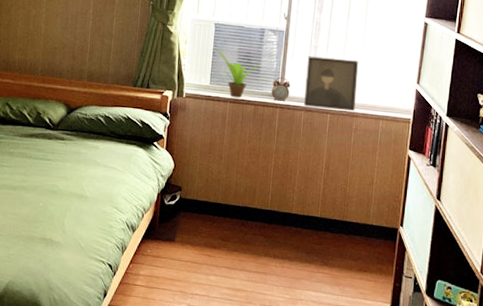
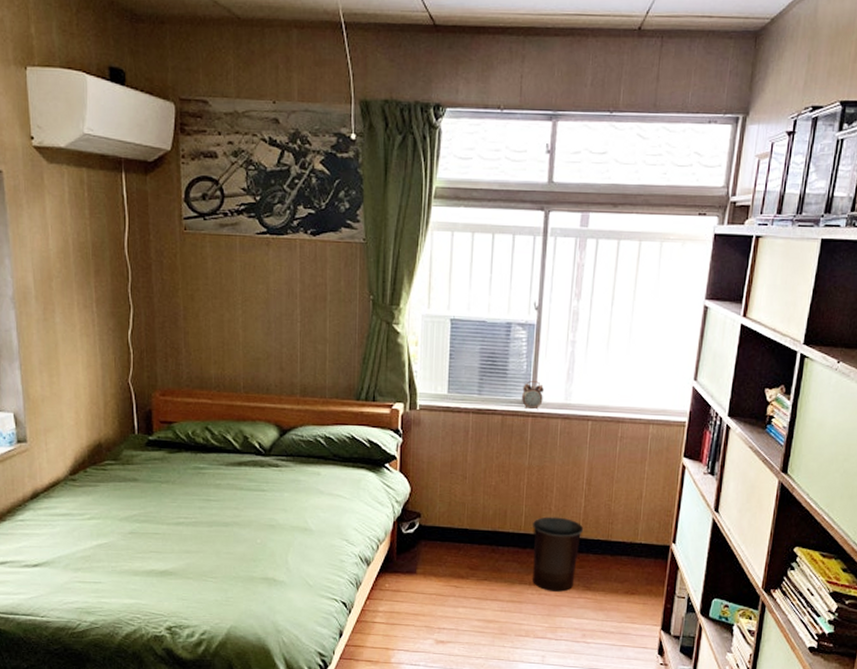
potted plant: present [216,49,261,99] -> none [453,350,508,408]
waste bin: none [277,196,323,266] -> present [533,516,584,592]
picture frame: present [304,56,359,112] -> none [561,353,625,417]

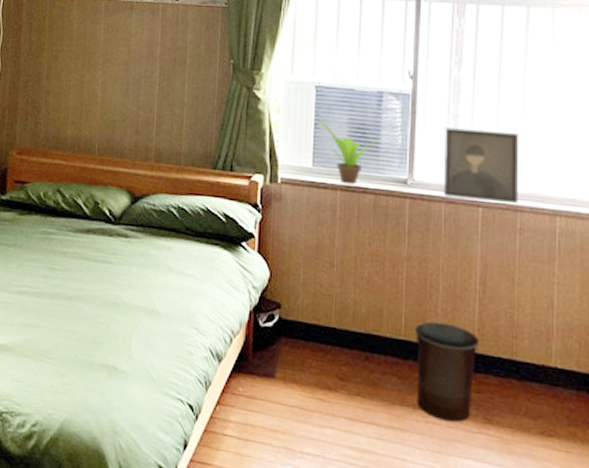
potted plant: none [453,350,508,408] -> present [319,120,380,185]
alarm clock: present [521,381,544,410] -> none [396,157,423,191]
picture frame: none [561,353,625,417] -> present [444,127,519,205]

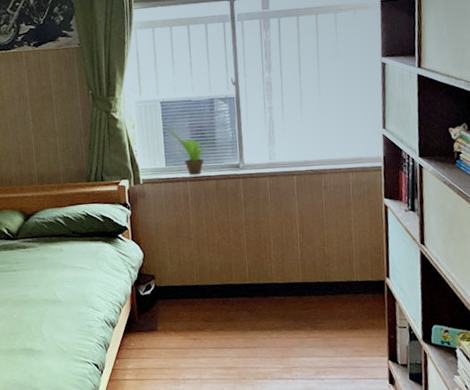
waste bin: present [415,321,480,422] -> none [256,265,303,334]
picture frame: present [444,127,519,205] -> none [263,115,321,172]

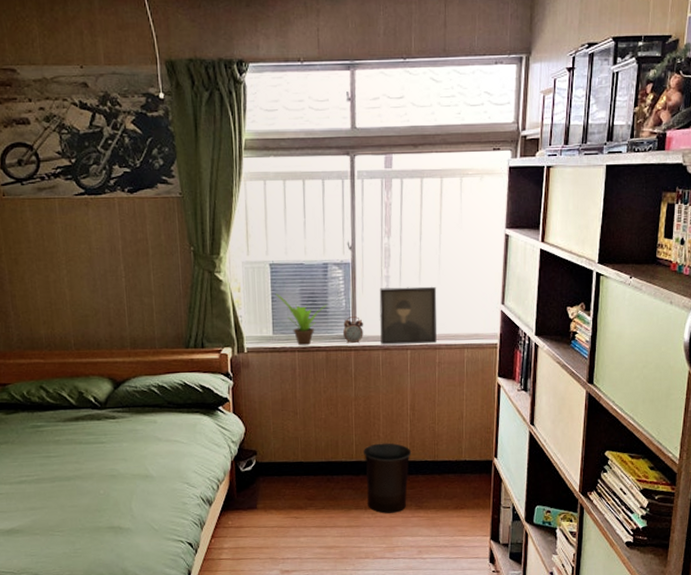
alarm clock: none [230,146,251,172] -> present [342,316,363,344]
waste bin: none [256,265,303,334] -> present [364,443,412,513]
picture frame: none [263,115,321,172] -> present [379,286,437,345]

